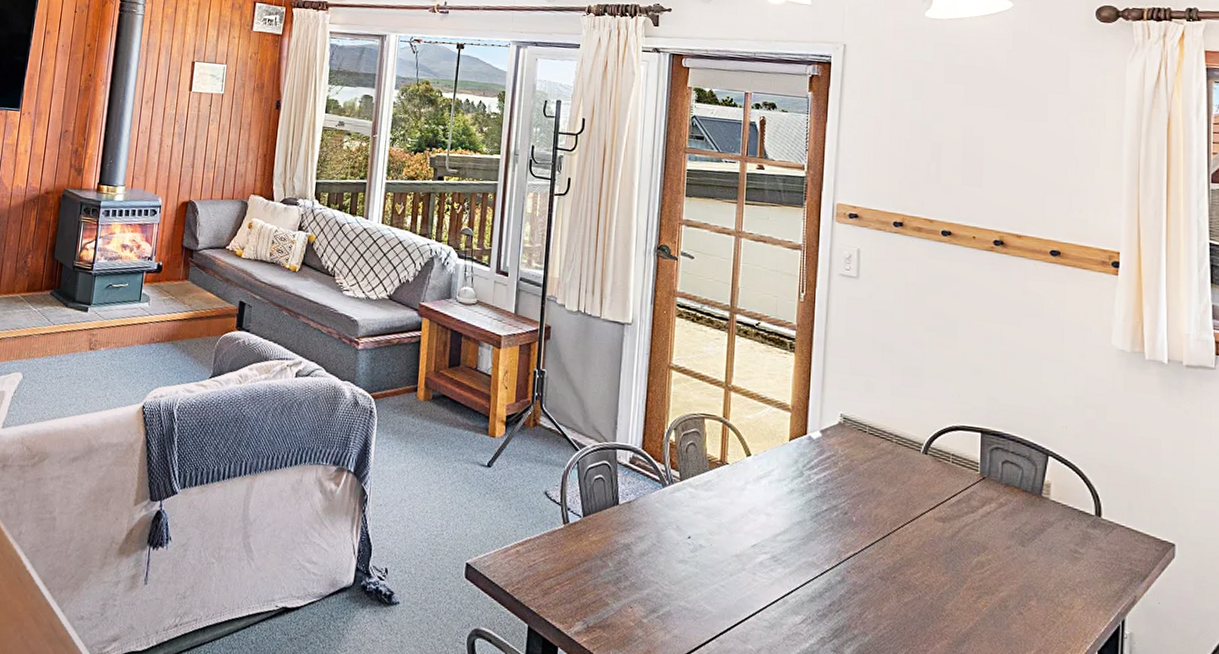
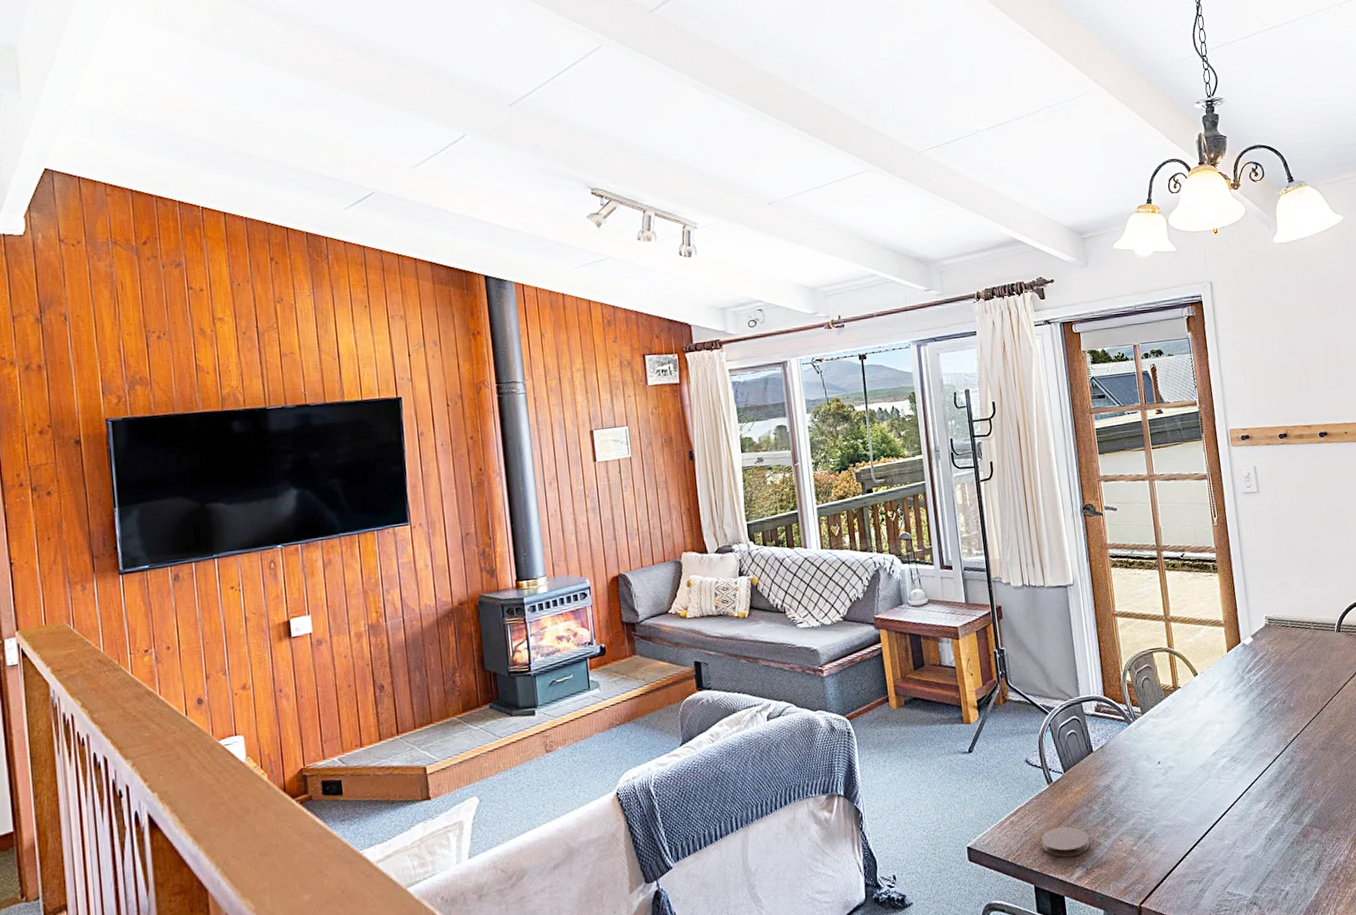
coaster: none [545,572,597,609] -> present [1041,826,1090,857]

